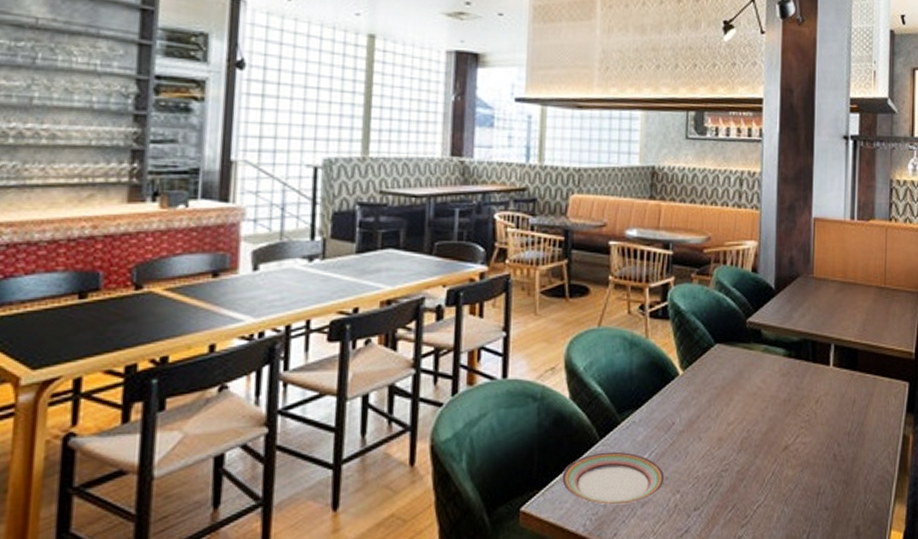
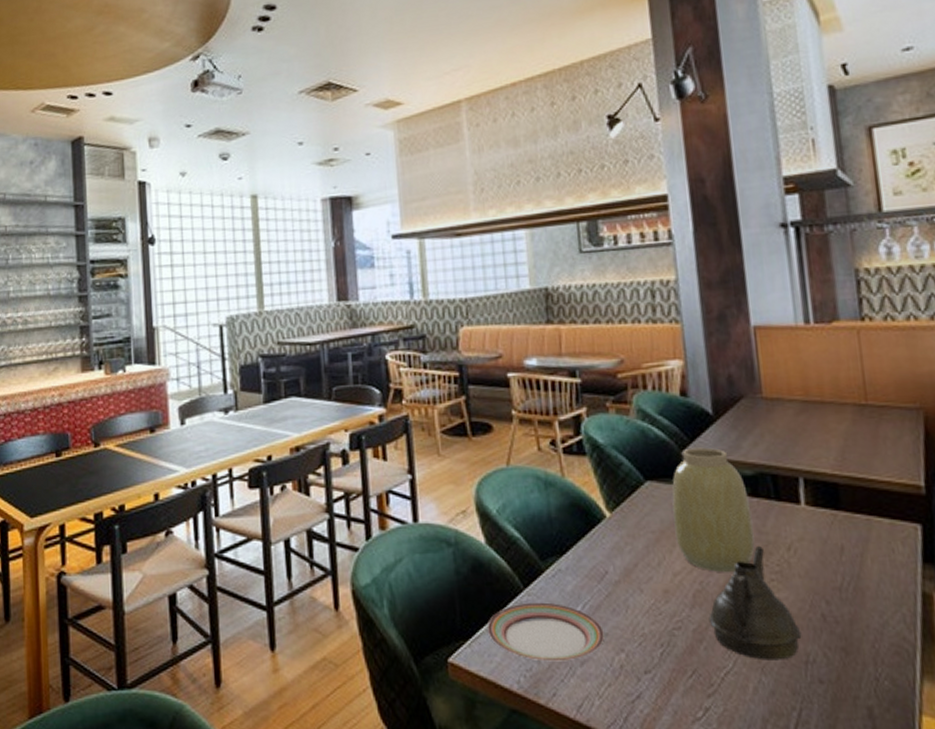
vase: none [733,316,794,422] -> present [671,447,755,573]
teapot: none [750,399,818,494] -> present [709,545,802,660]

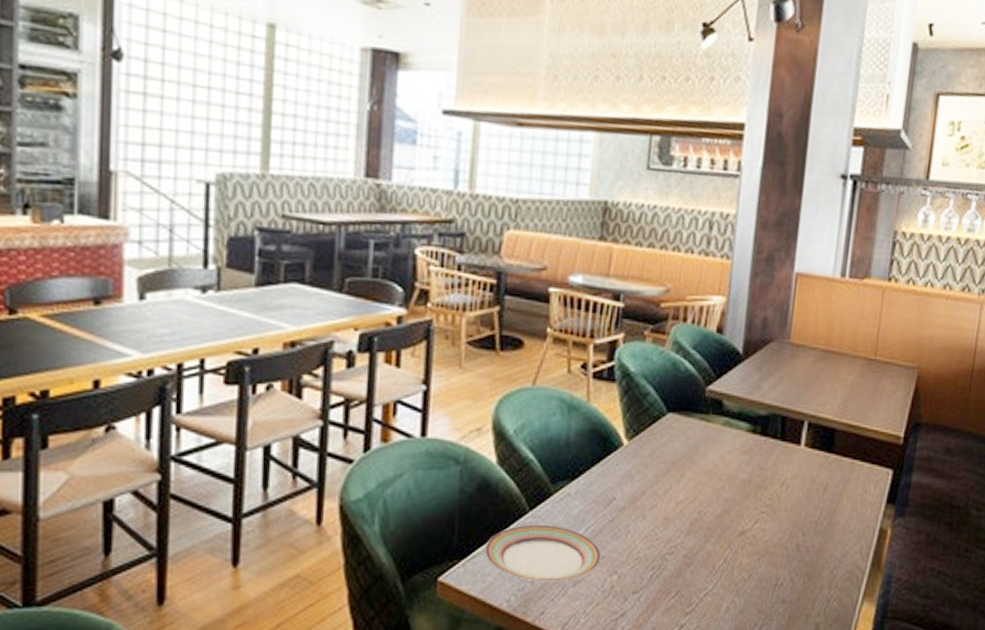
vase: present [671,447,755,573] -> none [685,384,758,504]
teapot: present [709,545,802,660] -> none [700,480,777,583]

